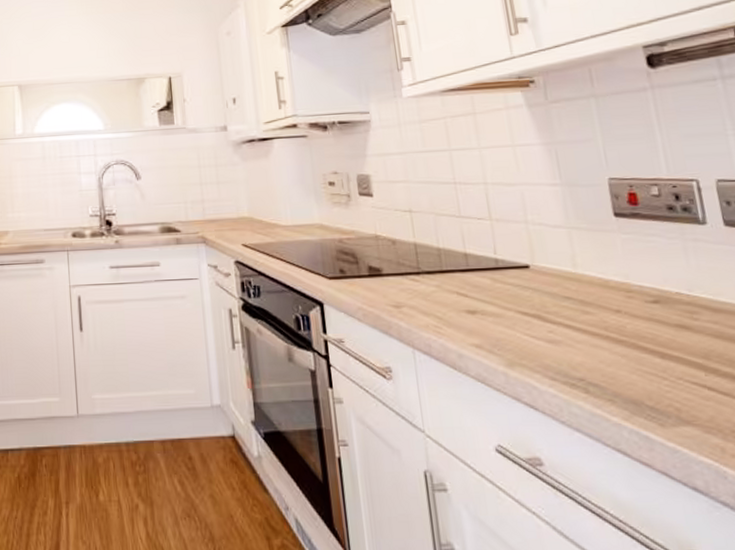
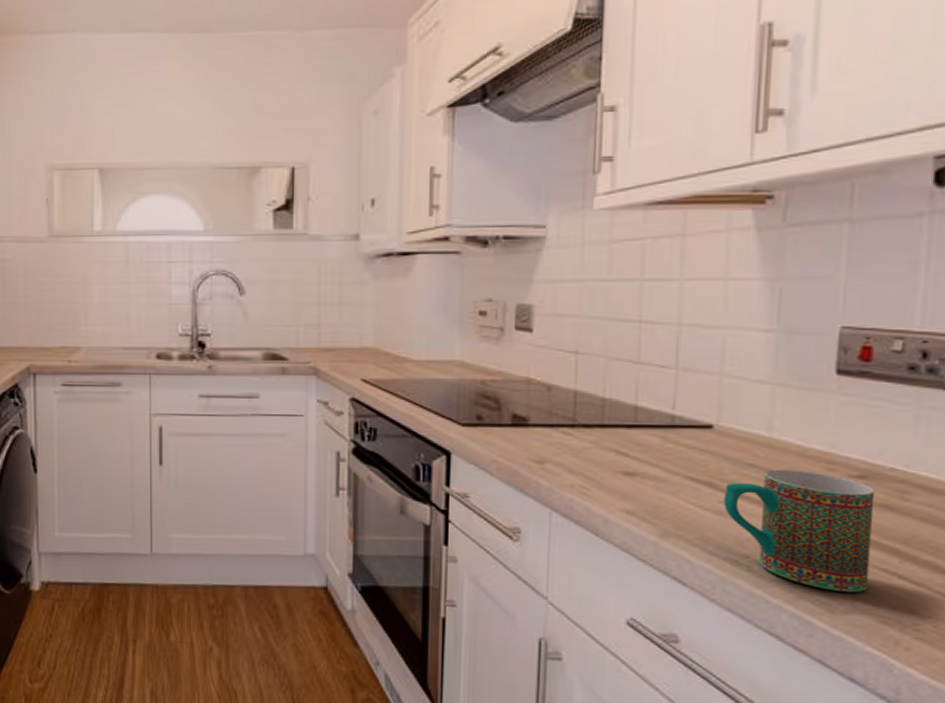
mug: none [551,299,687,406] -> present [723,469,875,592]

